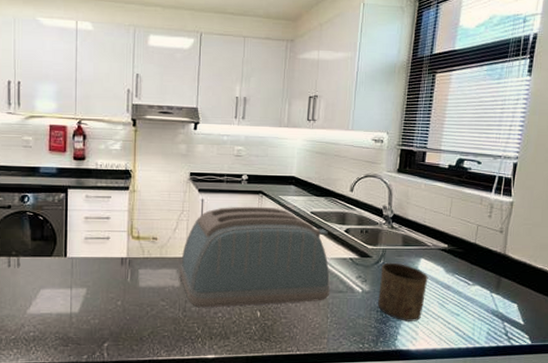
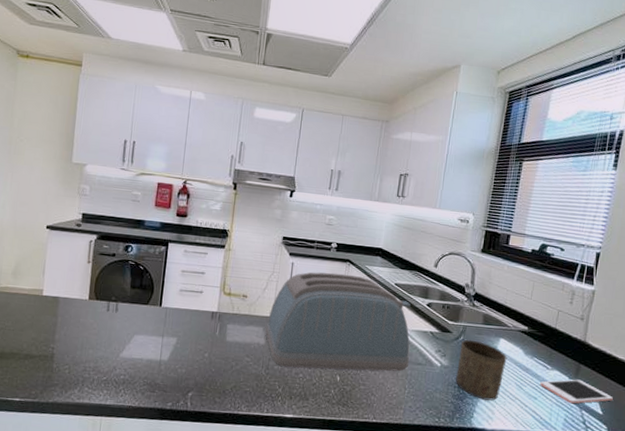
cell phone: none [462,292,534,317] -> present [540,379,613,404]

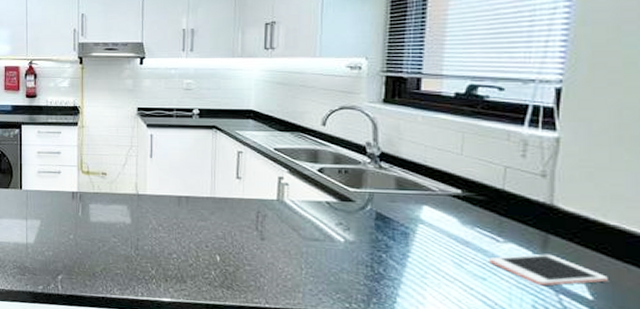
toaster: present [265,272,411,372] -> none [130,142,302,249]
cup: present [456,339,507,401] -> none [367,209,436,283]

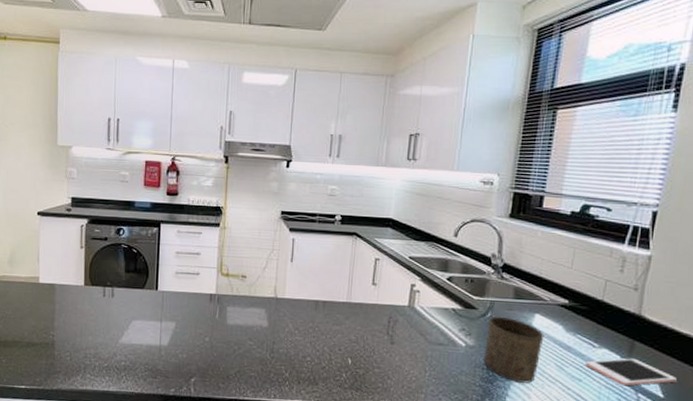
cup: none [367,209,436,283] -> present [484,316,544,384]

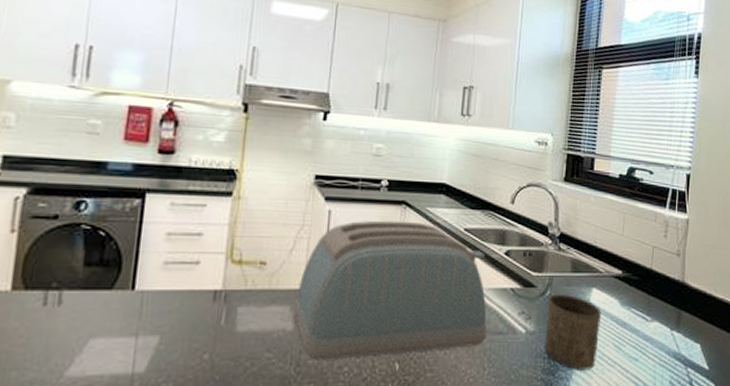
toaster: none [268,247,428,353] -> present [294,220,487,360]
cell phone: present [585,358,677,386] -> none [640,329,718,361]

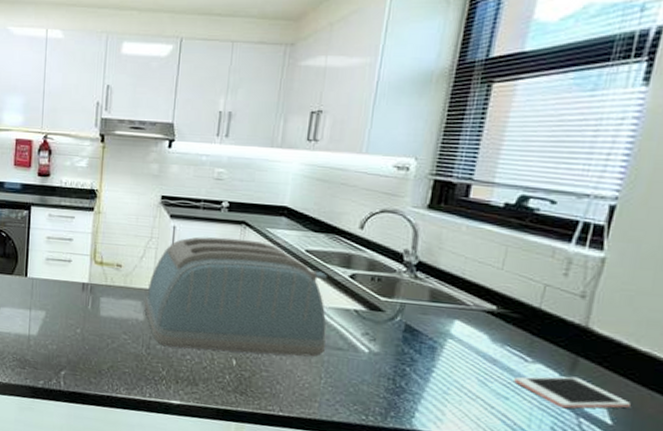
cup: present [545,294,602,372] -> none [390,320,465,398]
cell phone: none [640,329,718,361] -> present [514,376,631,409]

